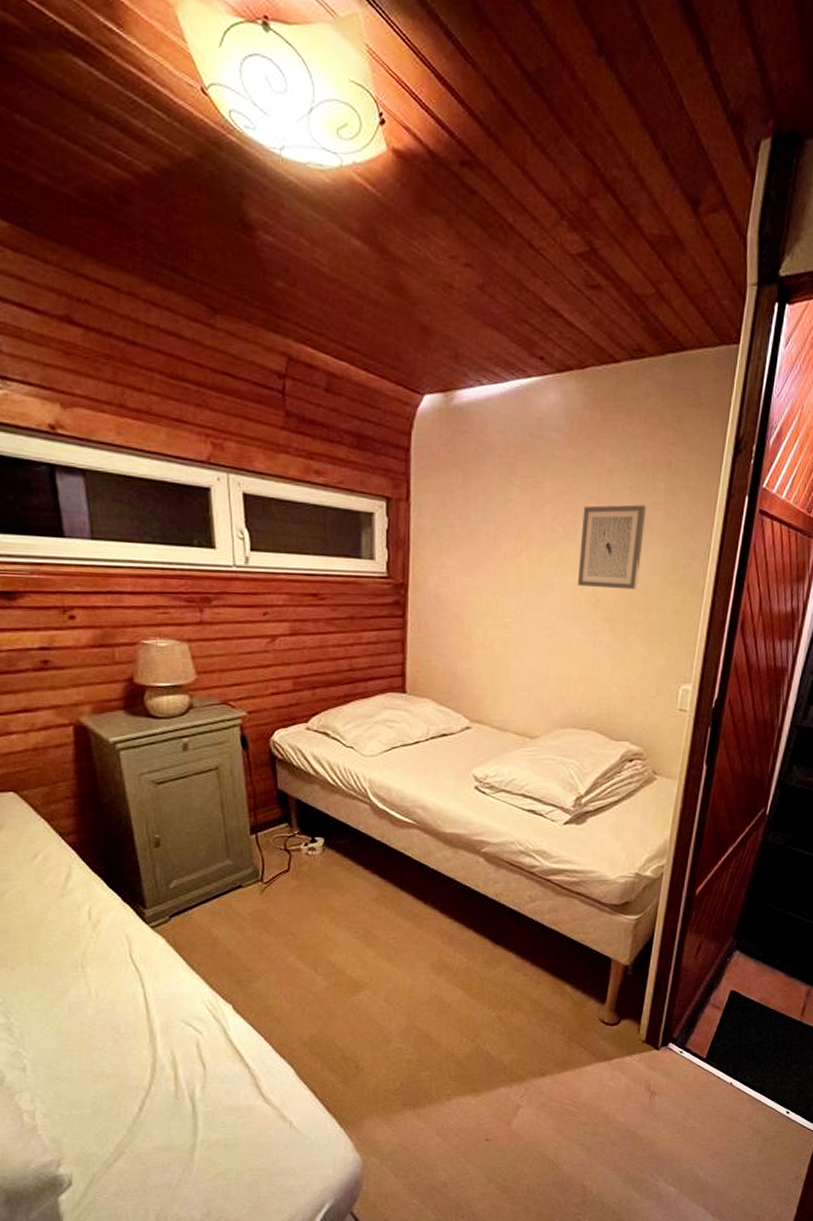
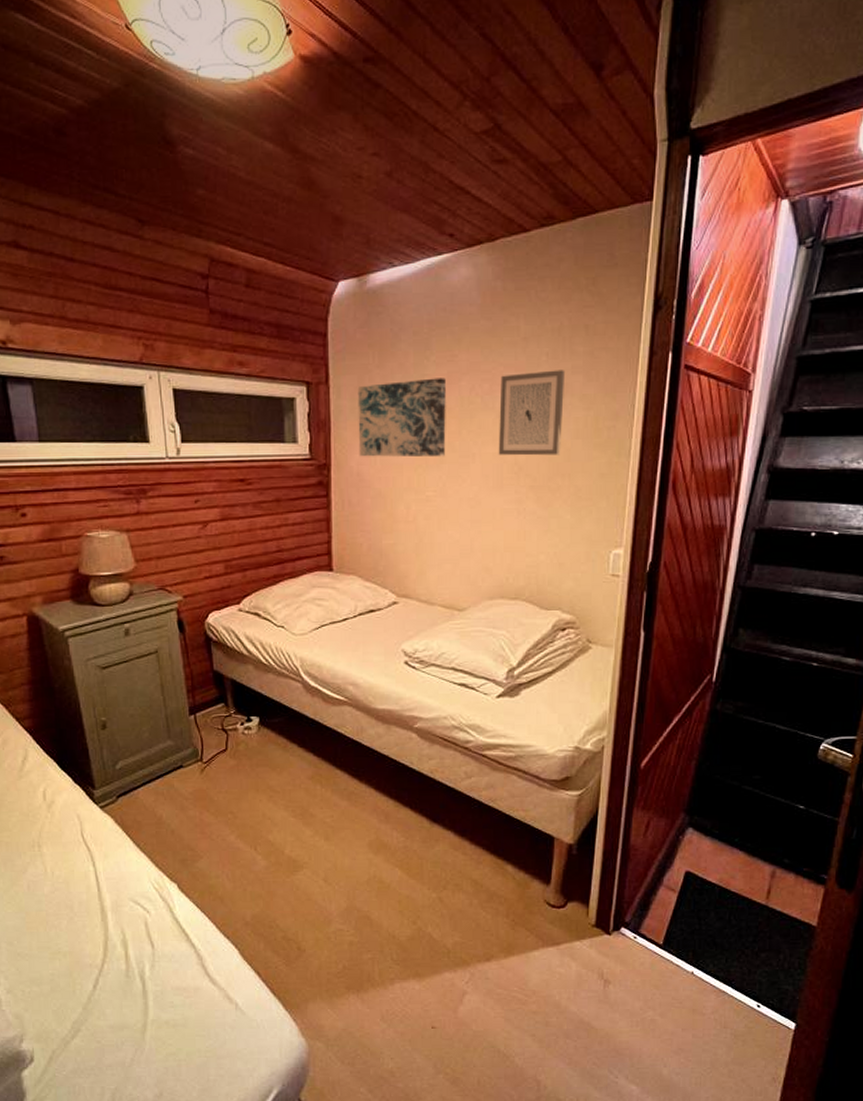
wall art: none [437,503,529,584] -> present [357,378,446,457]

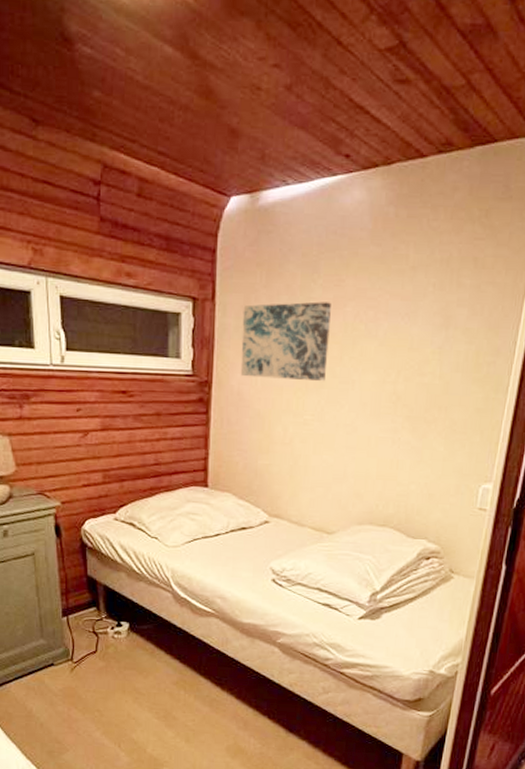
wall art: present [498,370,566,456] -> none [377,301,451,388]

